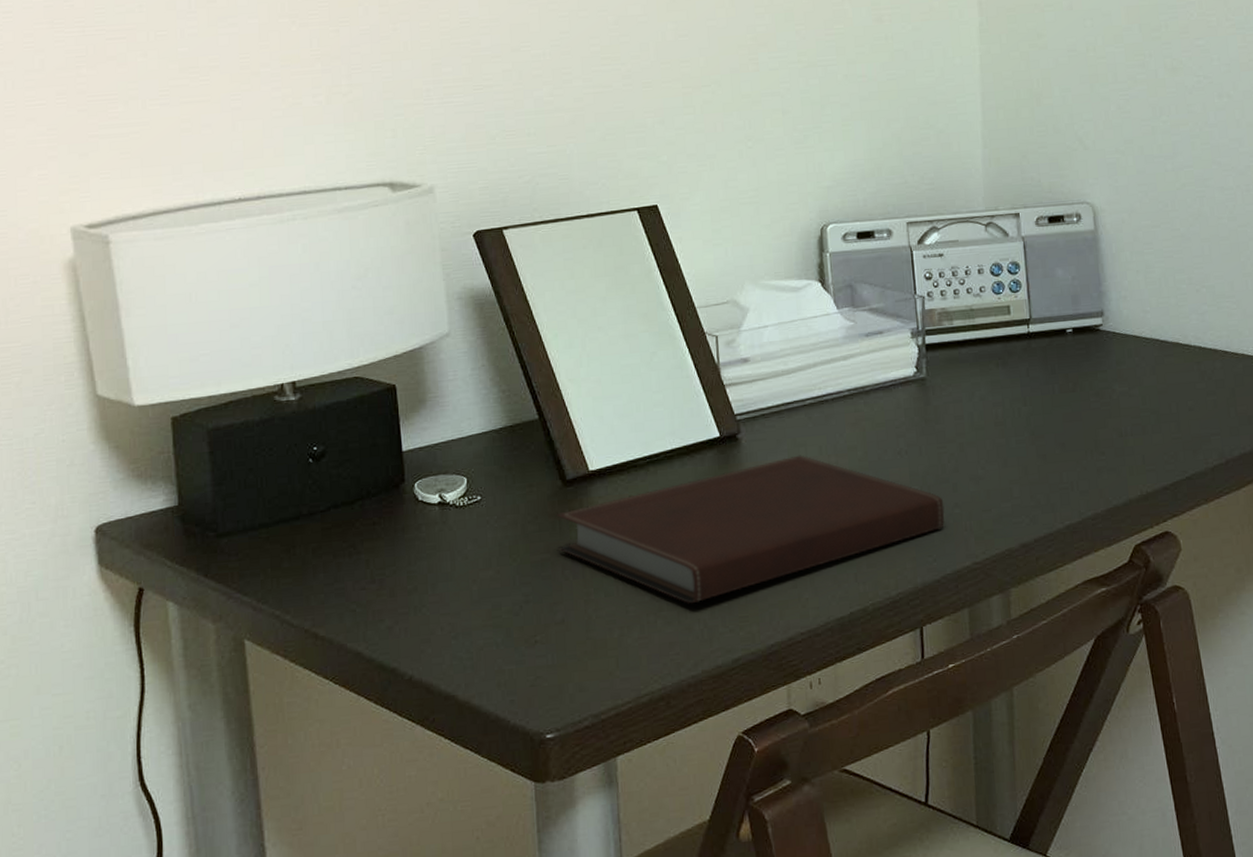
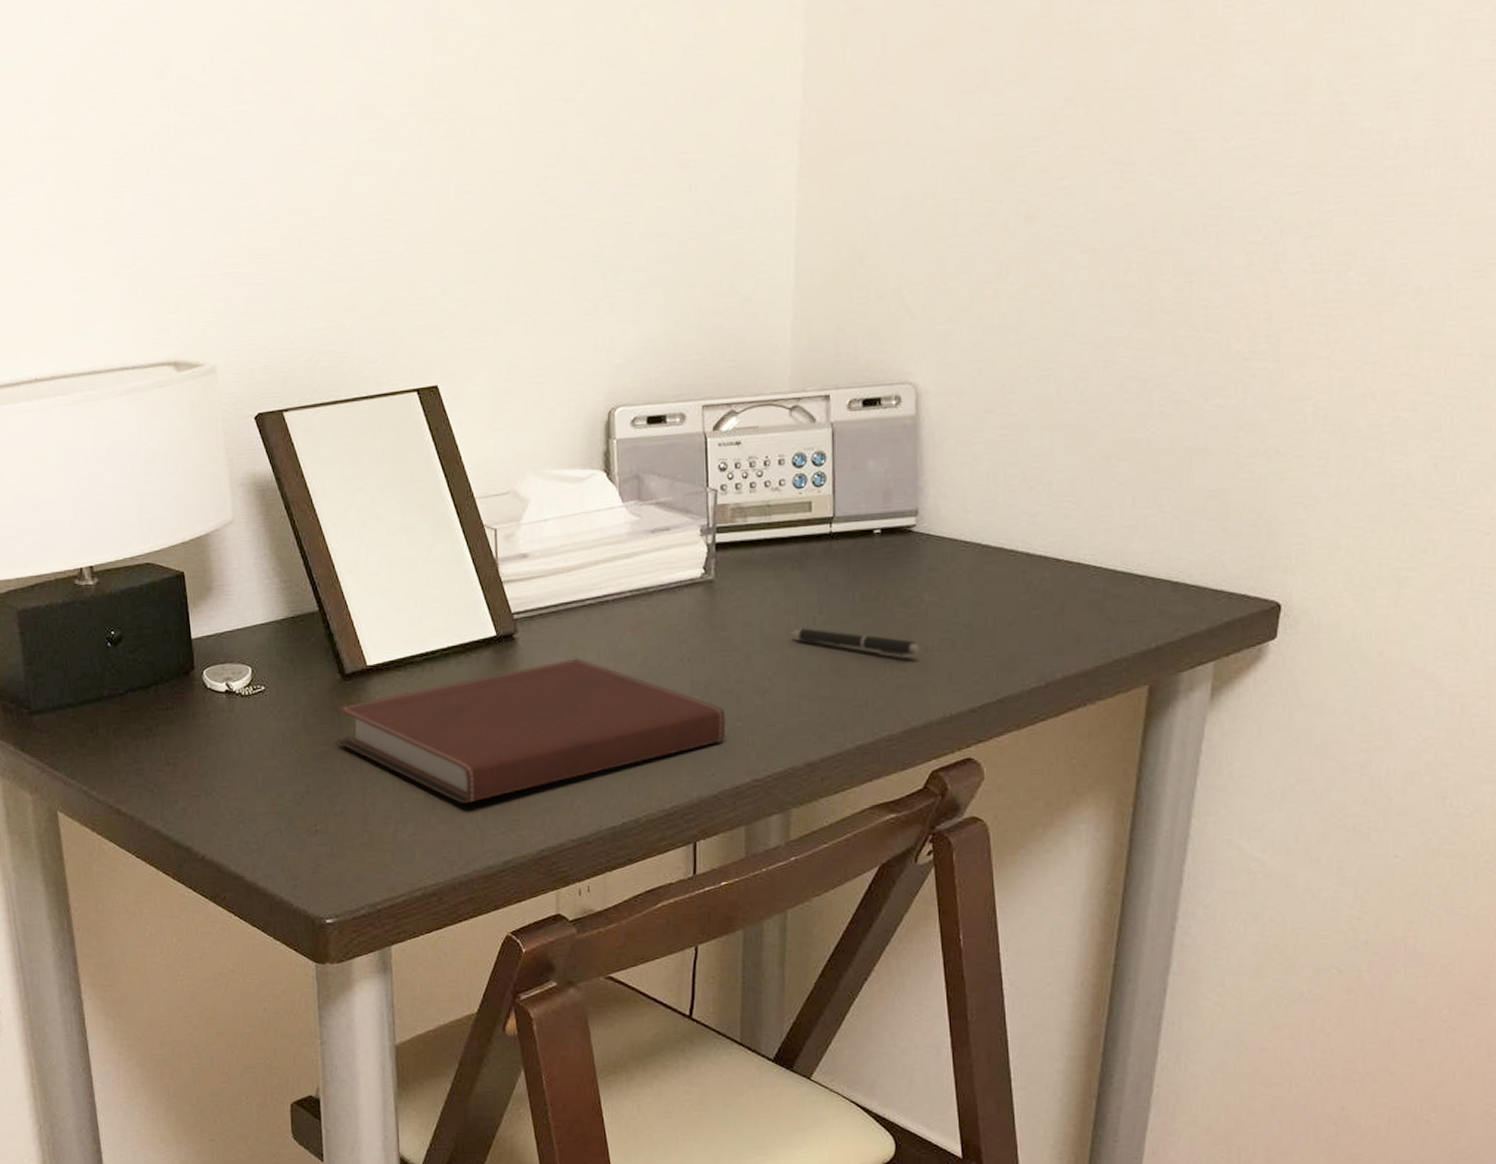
pen: none [998,418,1114,443] -> present [789,627,919,658]

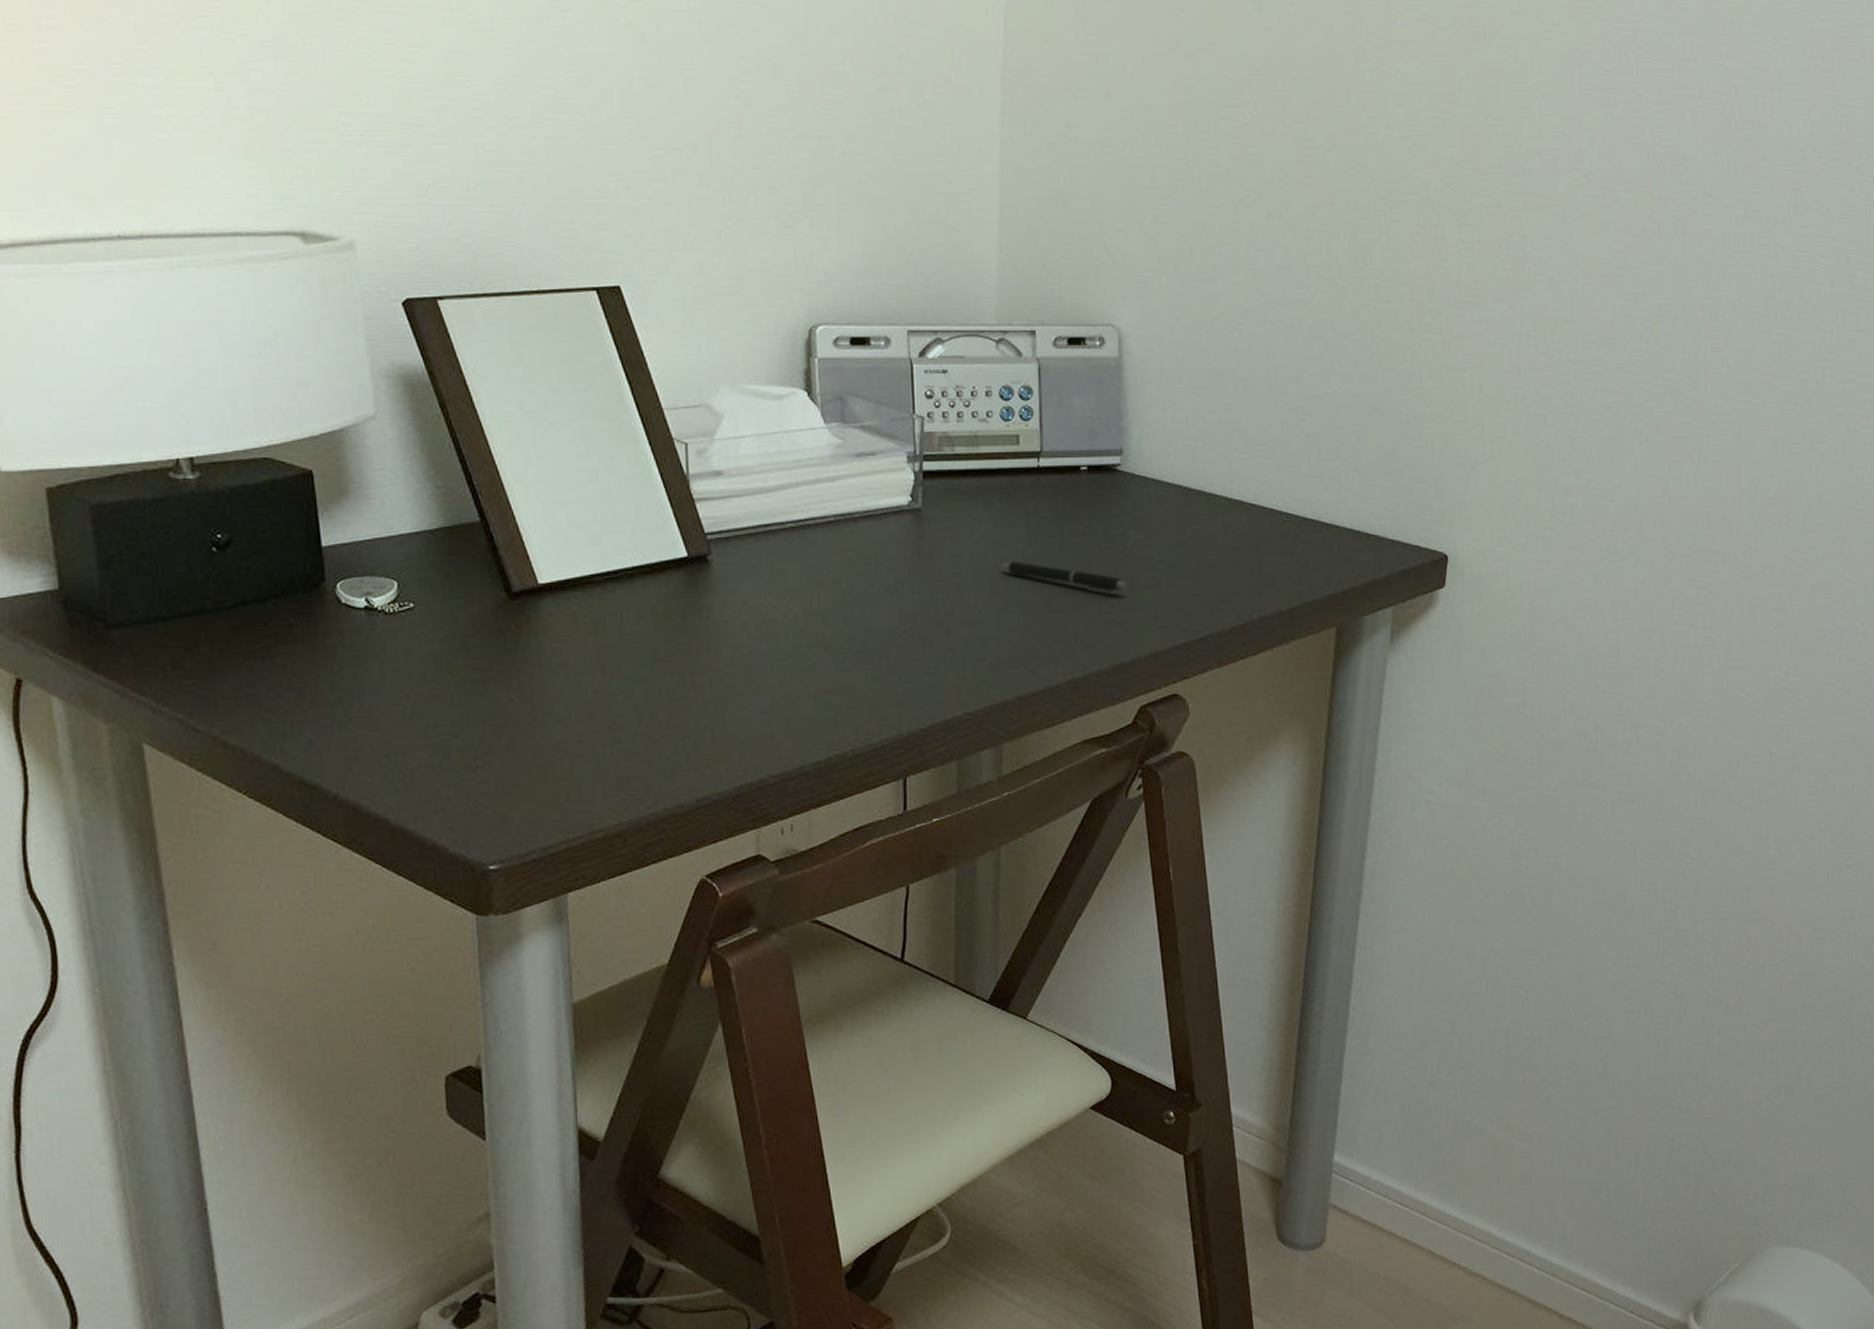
notebook: present [335,658,726,804] -> none [500,583,936,737]

